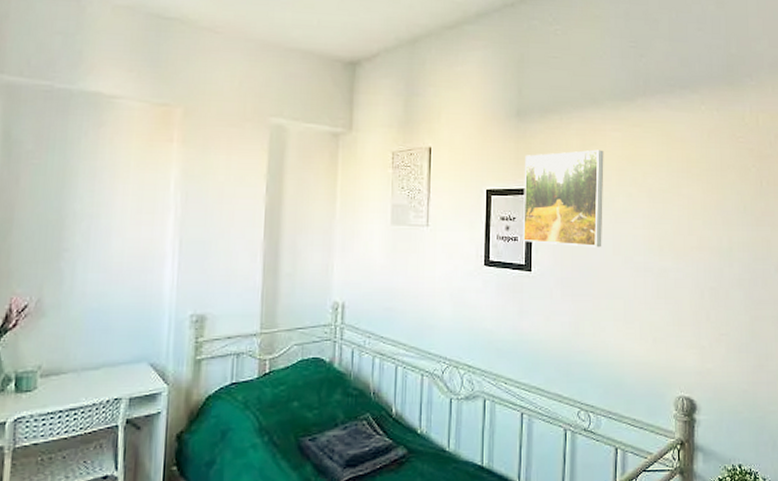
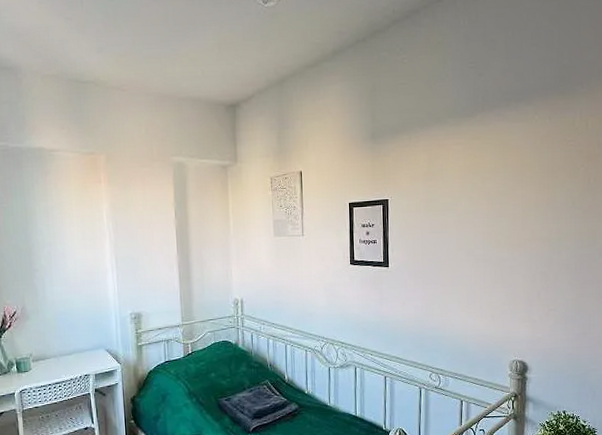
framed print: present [522,149,604,248] -> none [380,162,448,245]

